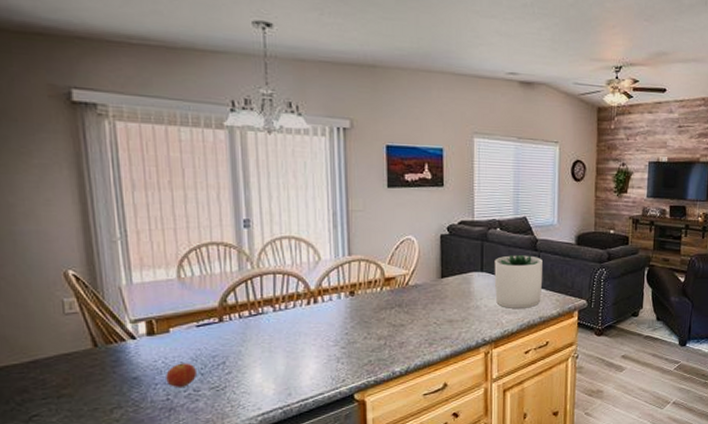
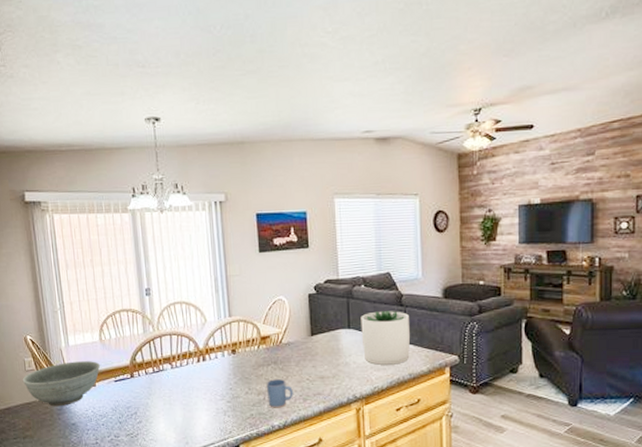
bowl: none [58,302,178,358] -> present [22,361,101,407]
fruit: present [166,361,196,388] -> none [94,411,116,434]
mug: none [388,323,418,354] -> present [266,379,293,408]

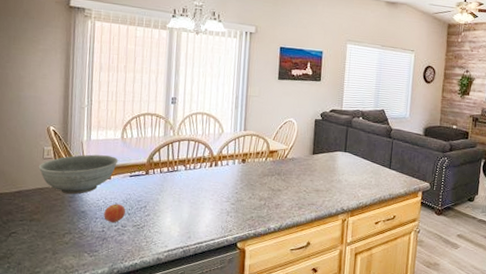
fruit: none [94,411,116,434] -> present [103,202,125,223]
mug: present [266,379,293,408] -> none [268,188,291,213]
planter: present [361,311,411,365] -> none [354,140,395,186]

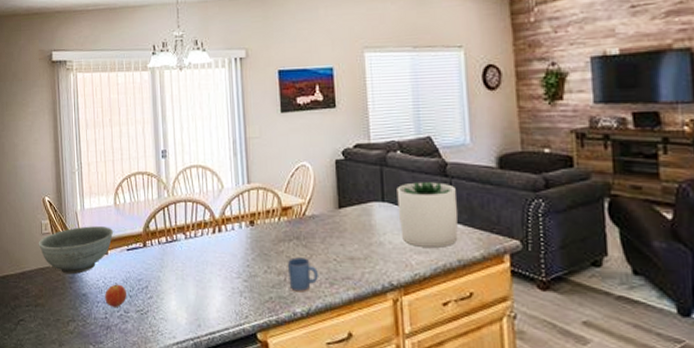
mug: none [268,188,291,213] -> present [287,257,318,292]
planter: none [354,140,395,186] -> present [397,182,459,248]

